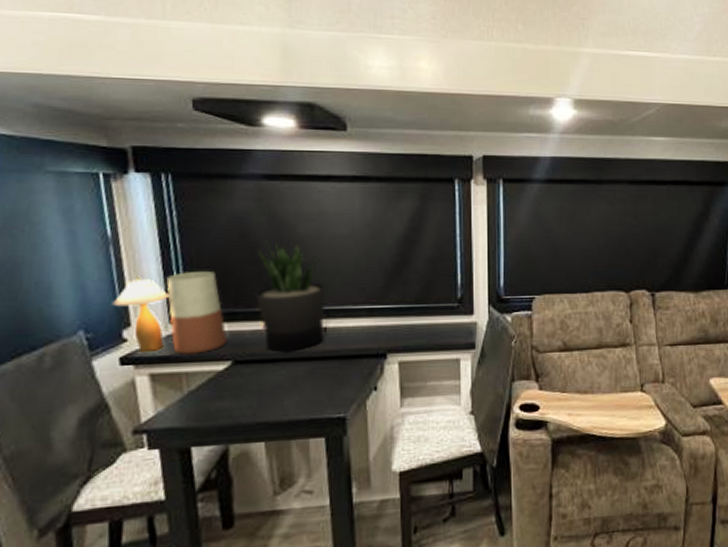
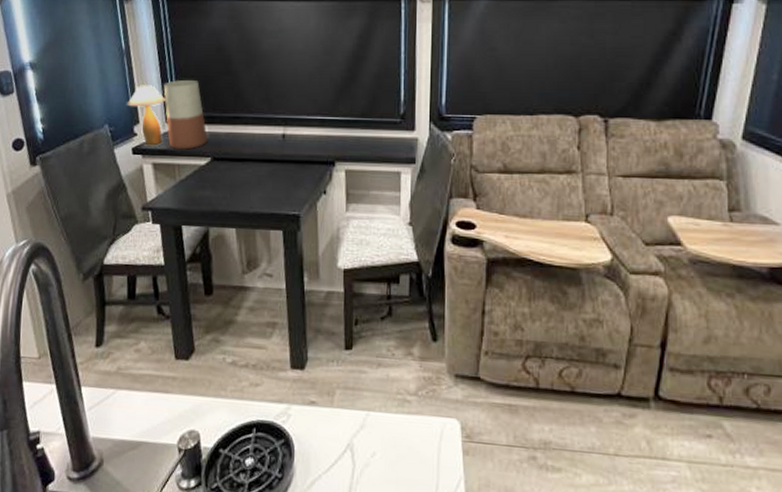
planter: present [255,239,325,354] -> none [228,53,284,155]

